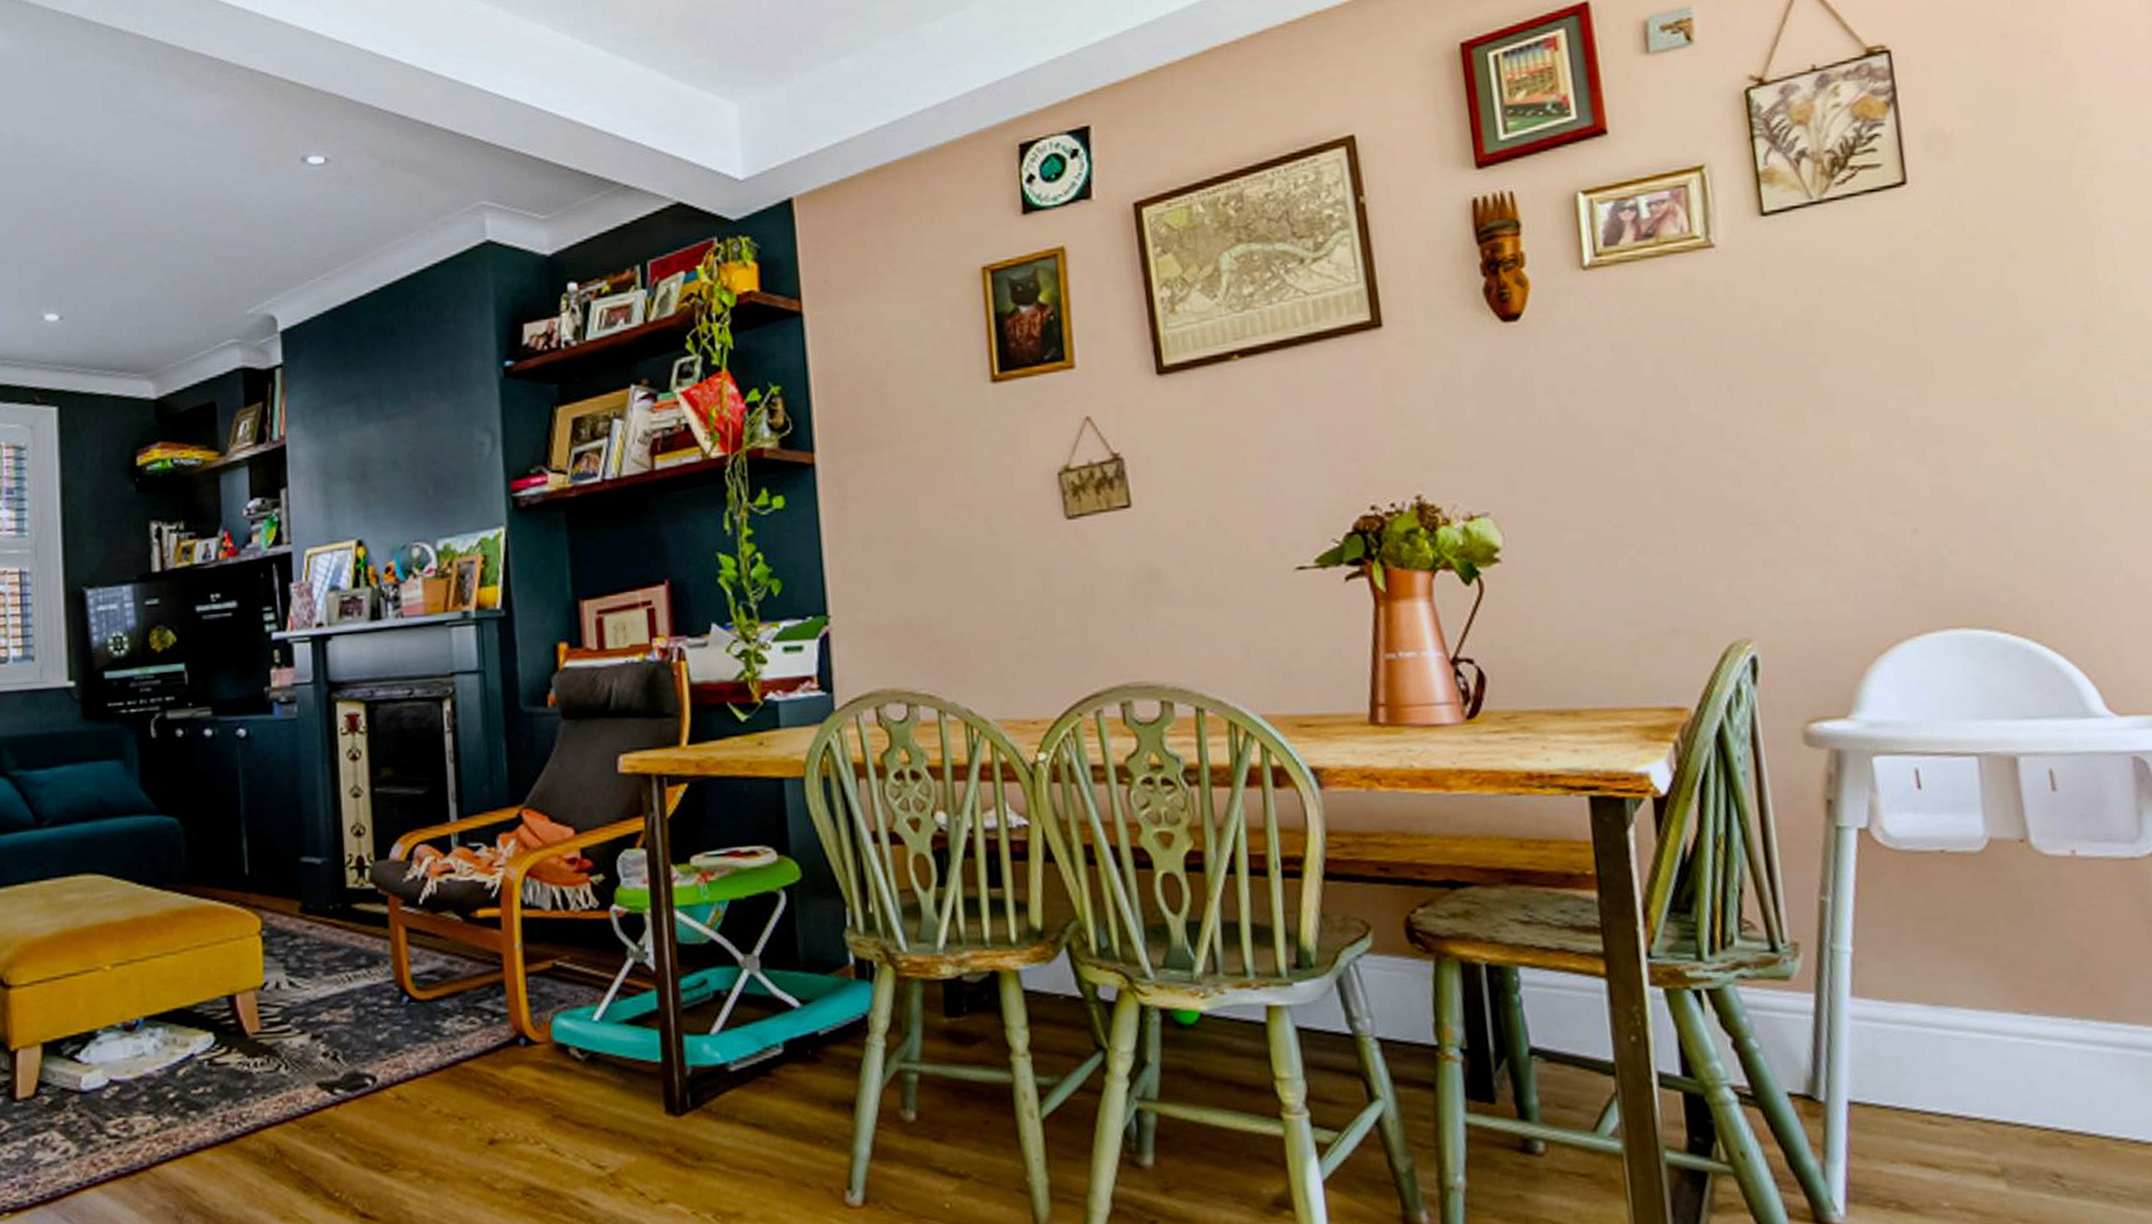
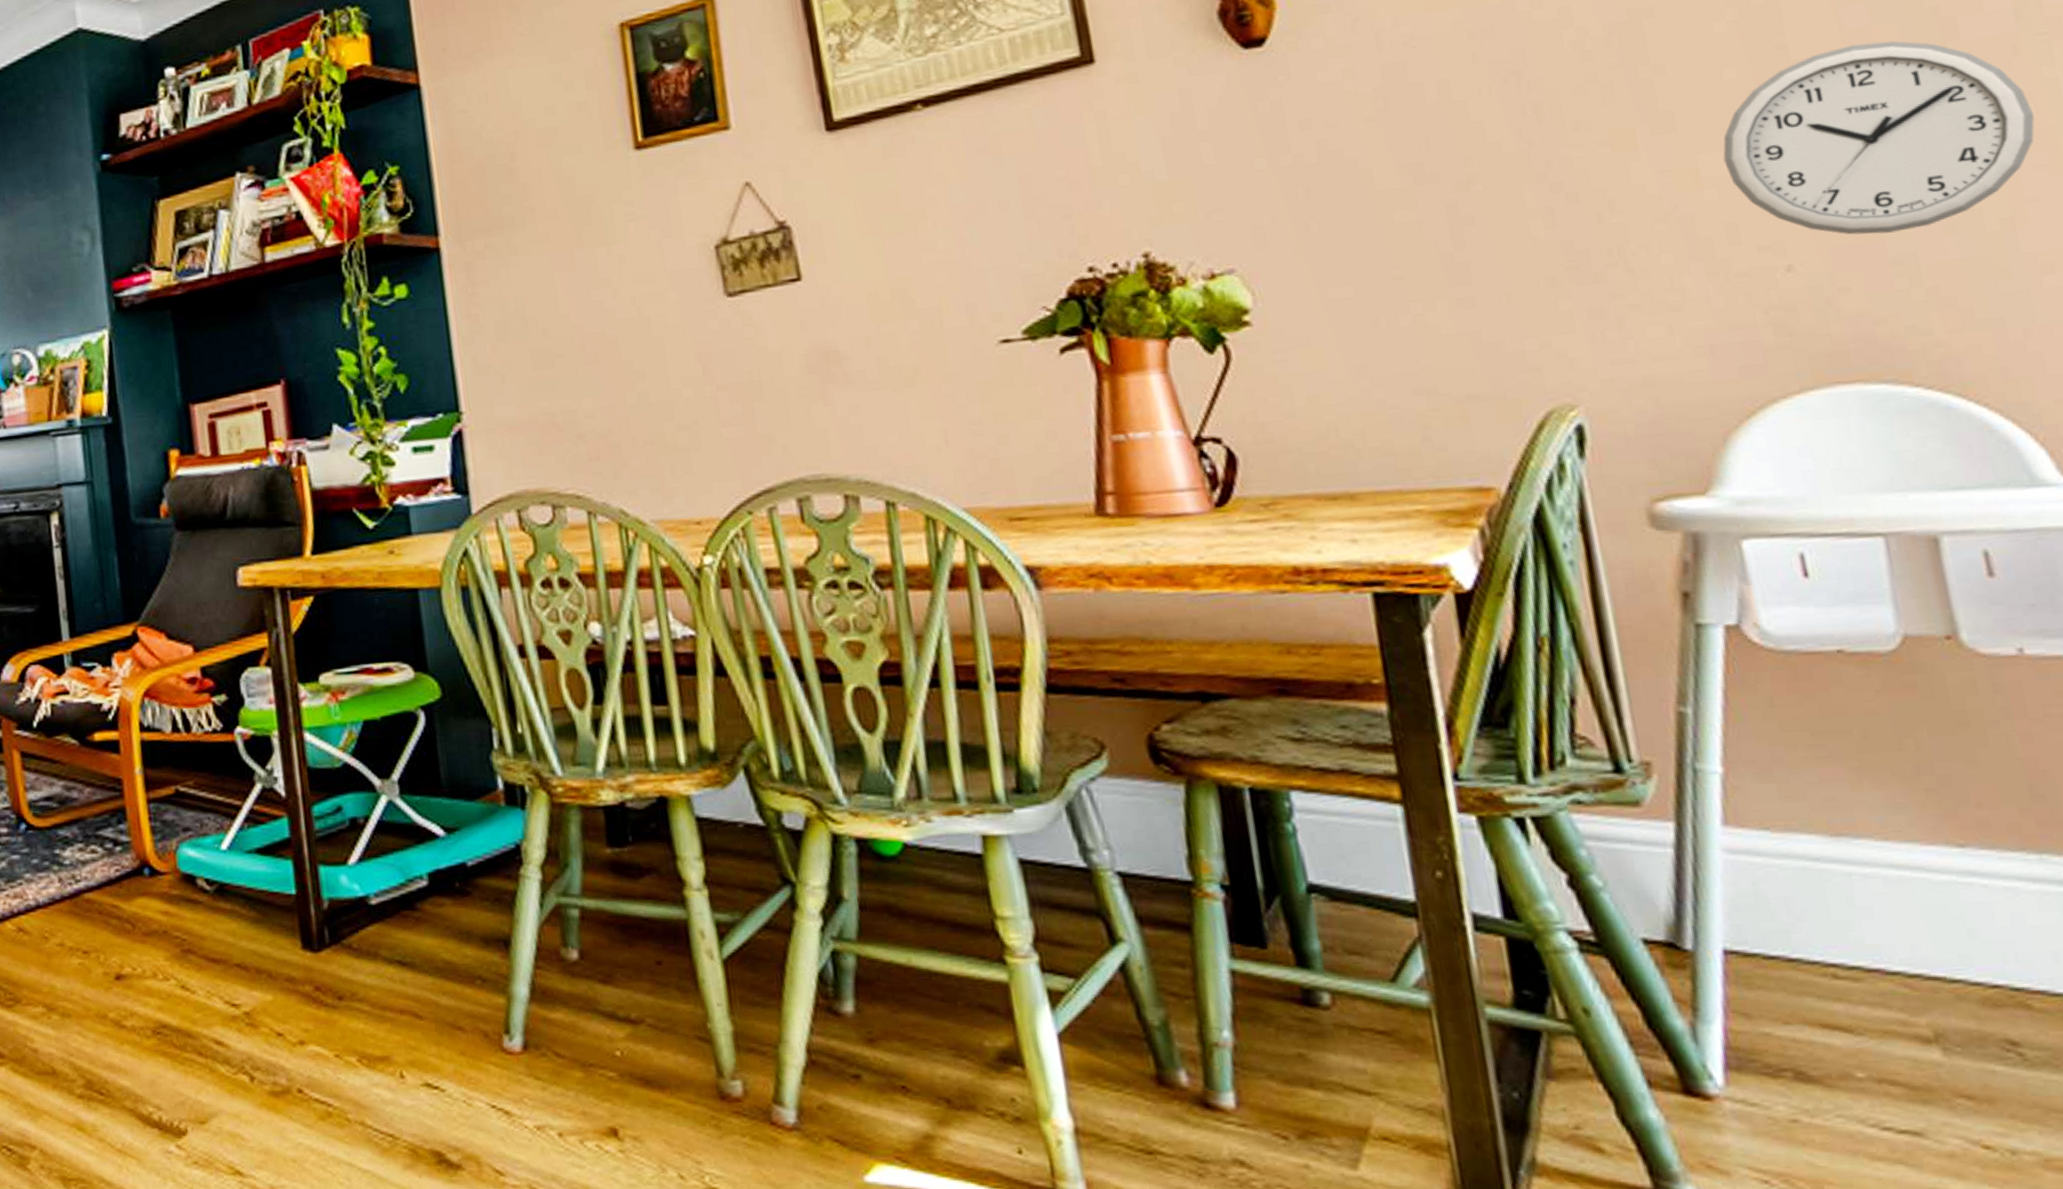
wall clock: none [1869,345,2097,505] -> present [1723,41,2035,235]

